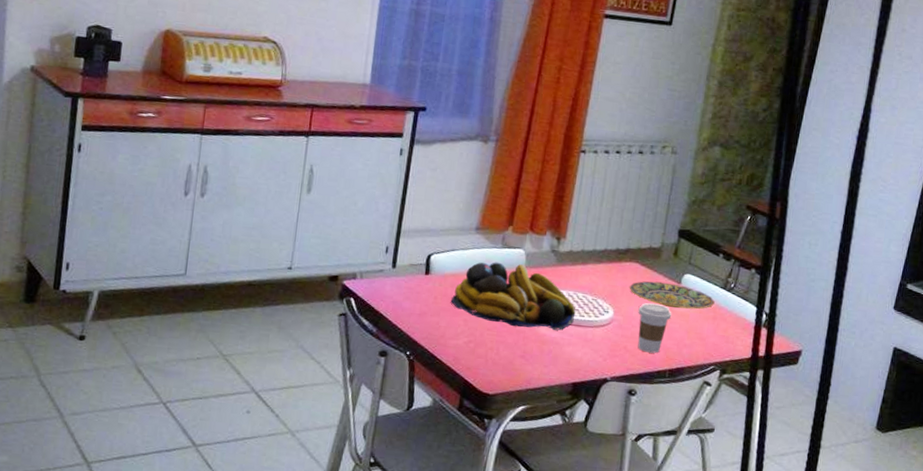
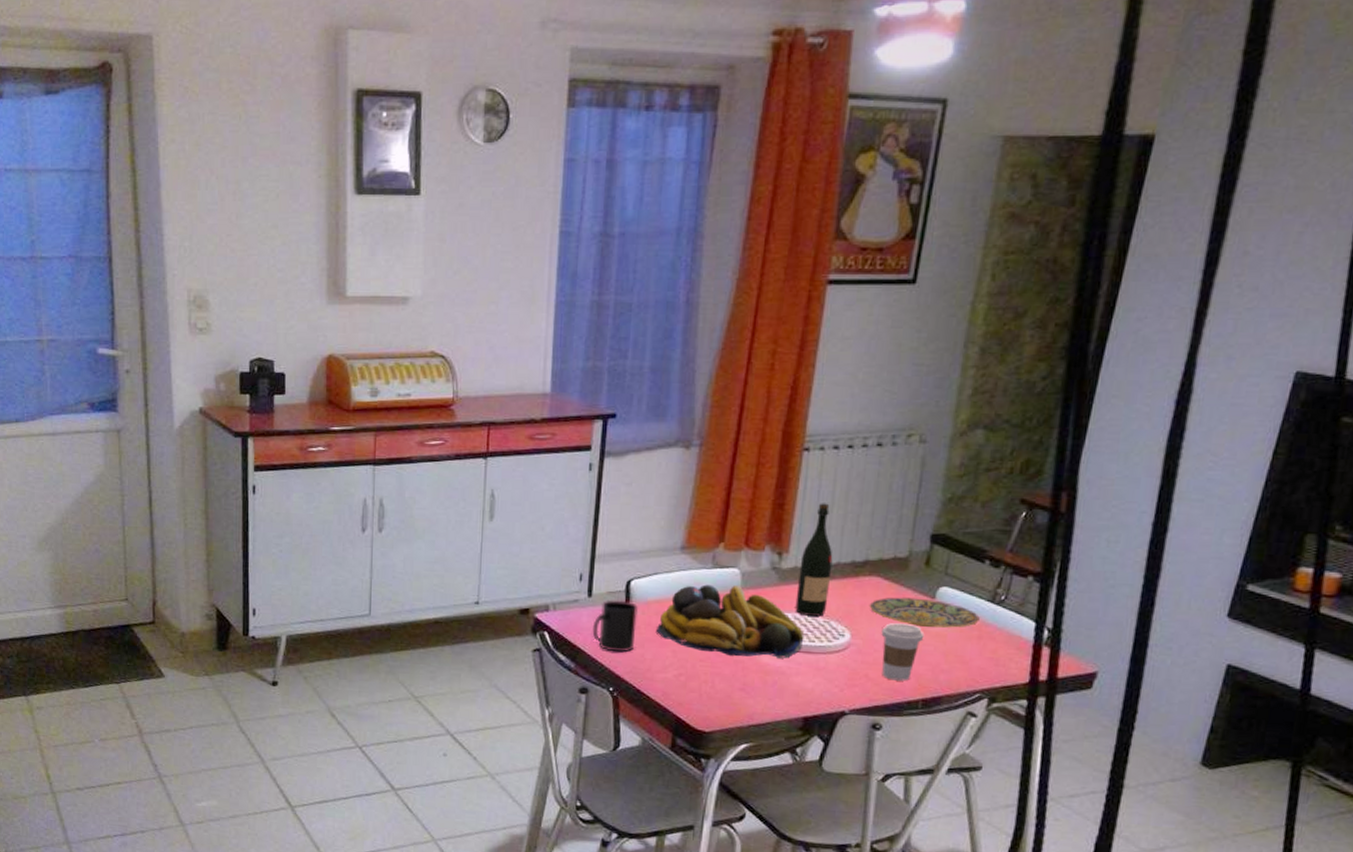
mug: none [394,271,437,320] -> present [592,599,639,653]
wine bottle: none [569,197,602,295] -> present [795,503,833,617]

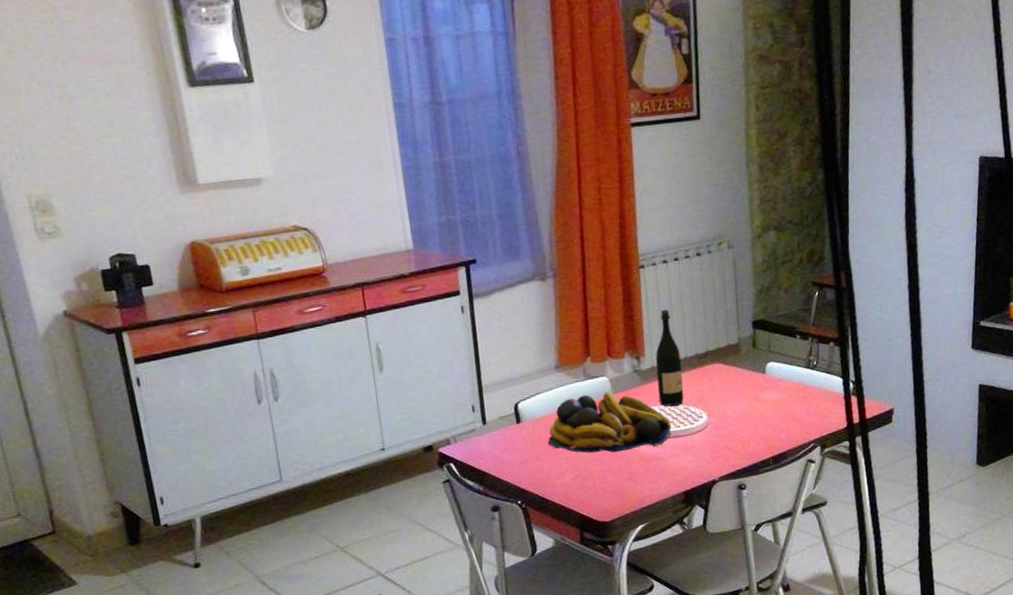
mug: present [592,599,639,653] -> none [492,421,532,469]
plate: present [869,597,980,628] -> none [716,374,802,398]
coffee cup: present [881,623,925,681] -> none [730,397,764,446]

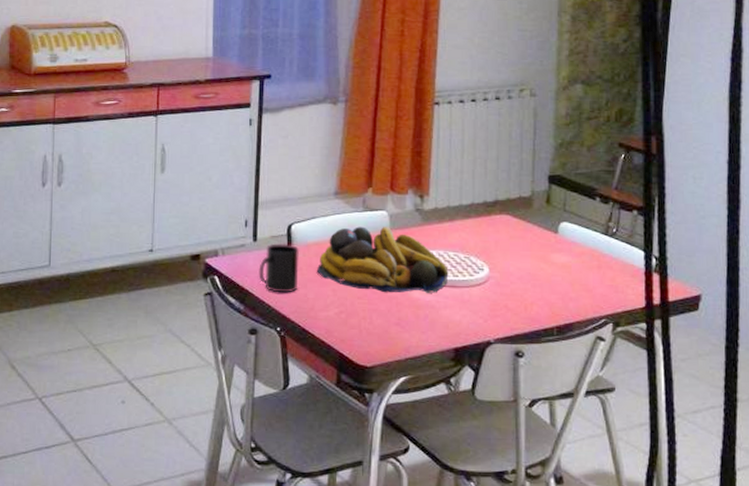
mug: none [492,421,532,469] -> present [259,243,300,293]
wine bottle: present [655,309,684,407] -> none [438,150,467,253]

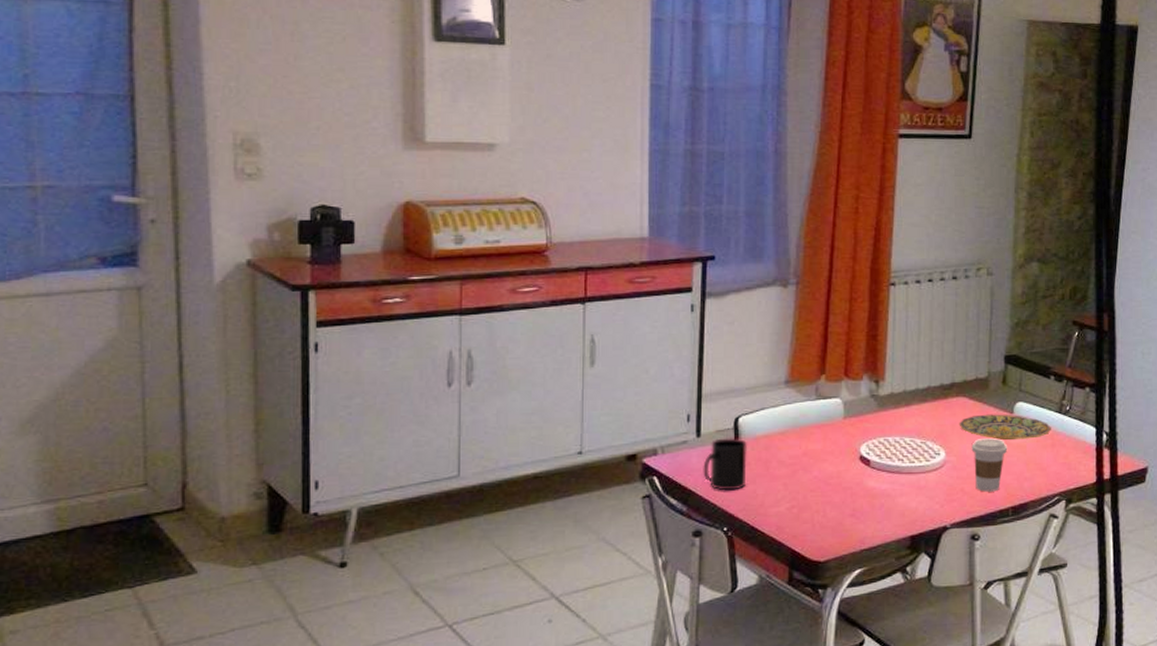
fruit bowl: present [317,226,449,293] -> none [767,415,905,484]
plate: none [502,232,597,259] -> present [959,414,1051,440]
coffee cup: none [515,257,552,310] -> present [971,438,1008,492]

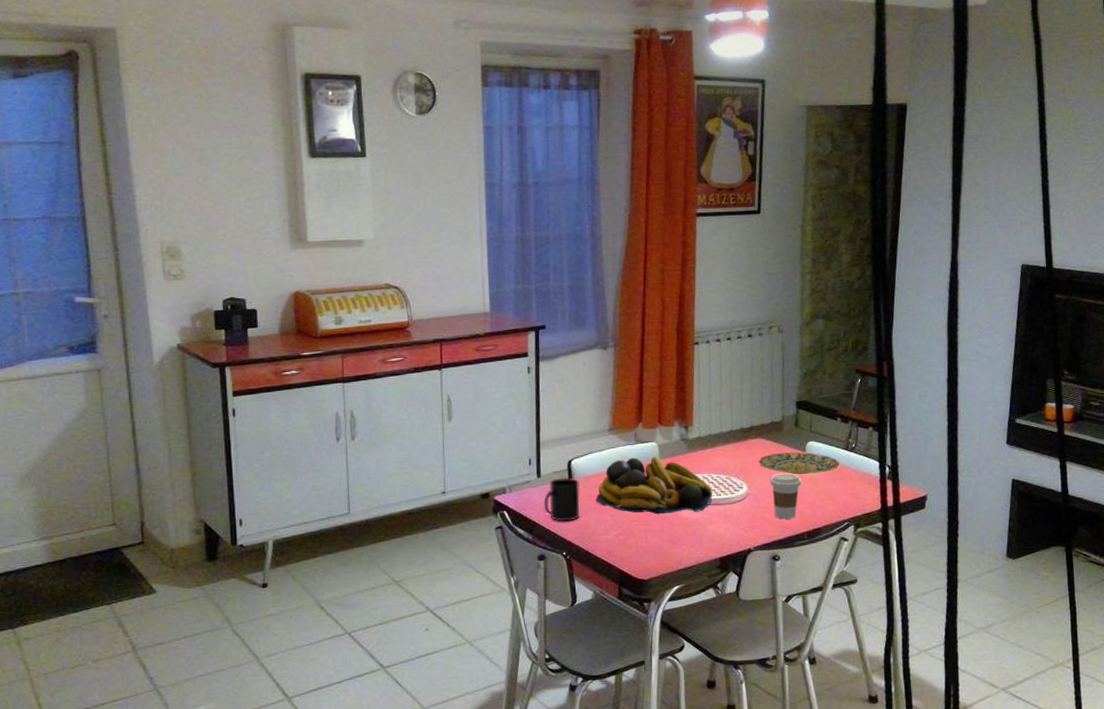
fruit bowl: none [767,415,905,484] -> present [596,456,713,515]

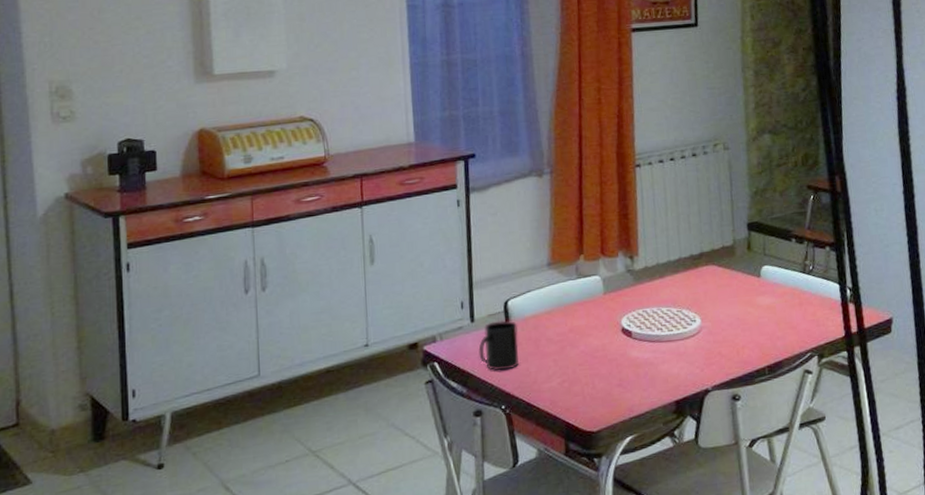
fruit bowl: present [596,456,713,515] -> none [537,291,664,357]
plate: present [758,452,839,474] -> none [710,278,797,303]
coffee cup: present [770,473,802,519] -> none [724,302,759,354]

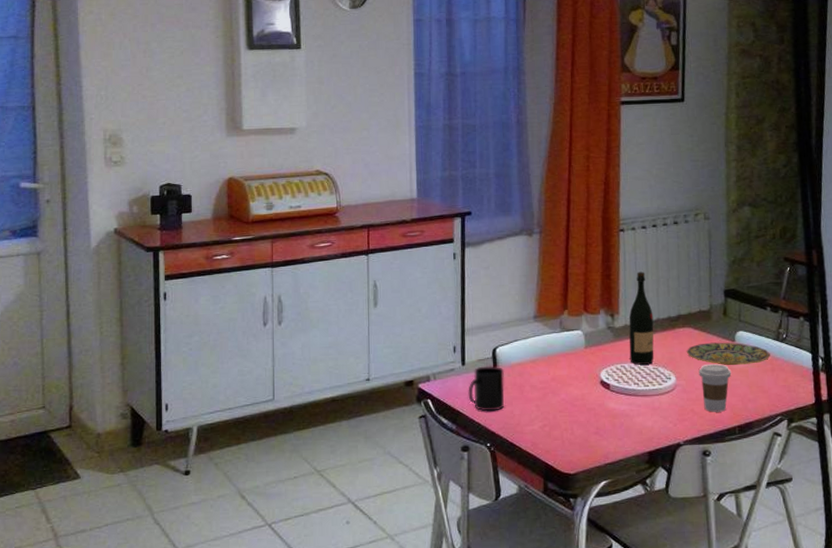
wine bottle: none [649,208,677,309] -> present [629,271,654,365]
plate: none [710,278,797,303] -> present [686,342,770,365]
coffee cup: none [724,302,759,354] -> present [698,364,732,412]

